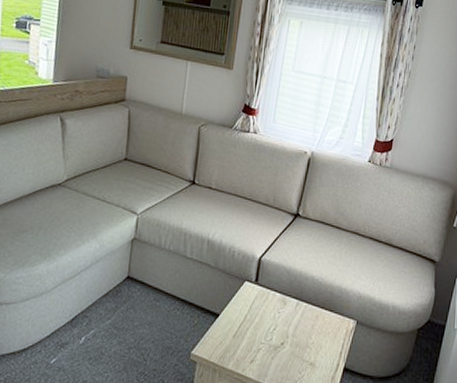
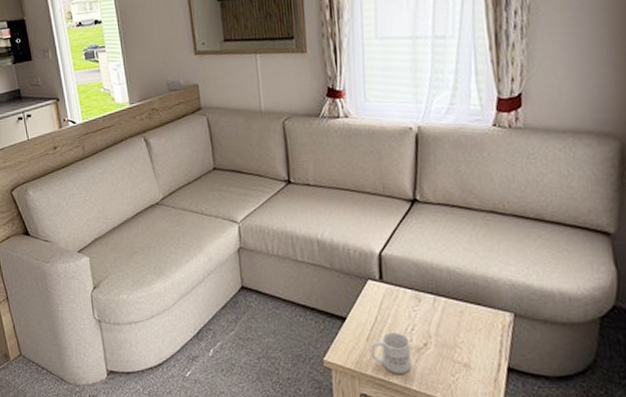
mug: none [234,331,271,369] -> present [370,332,411,373]

